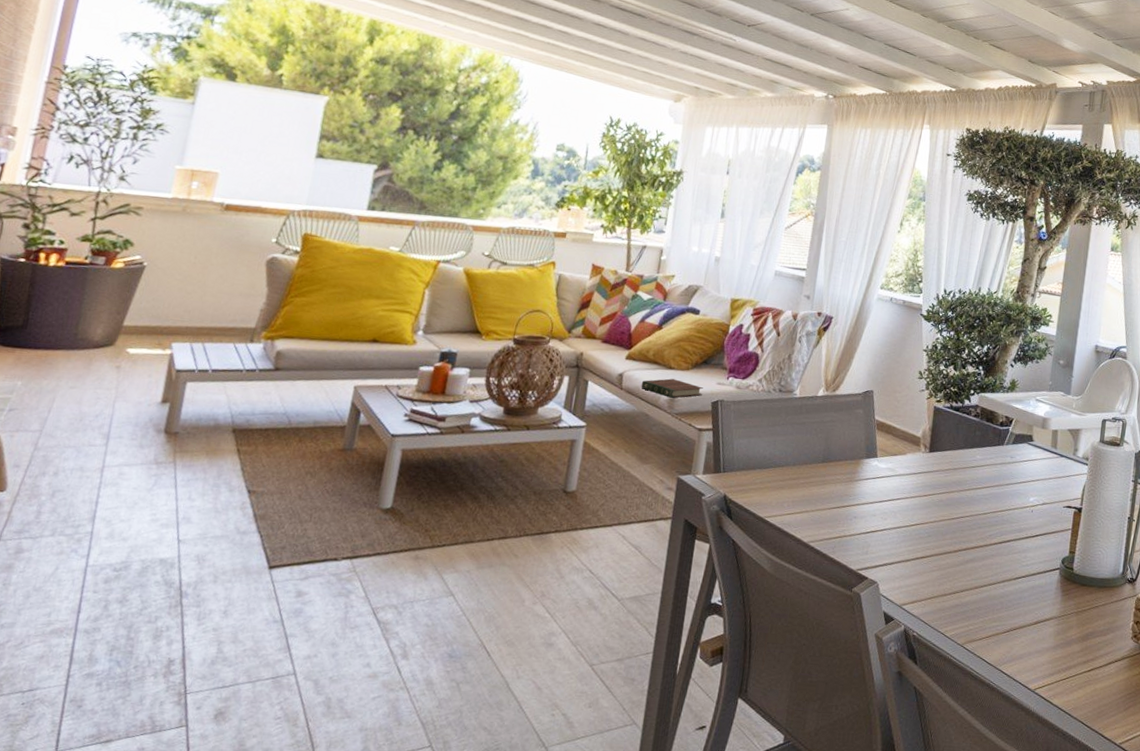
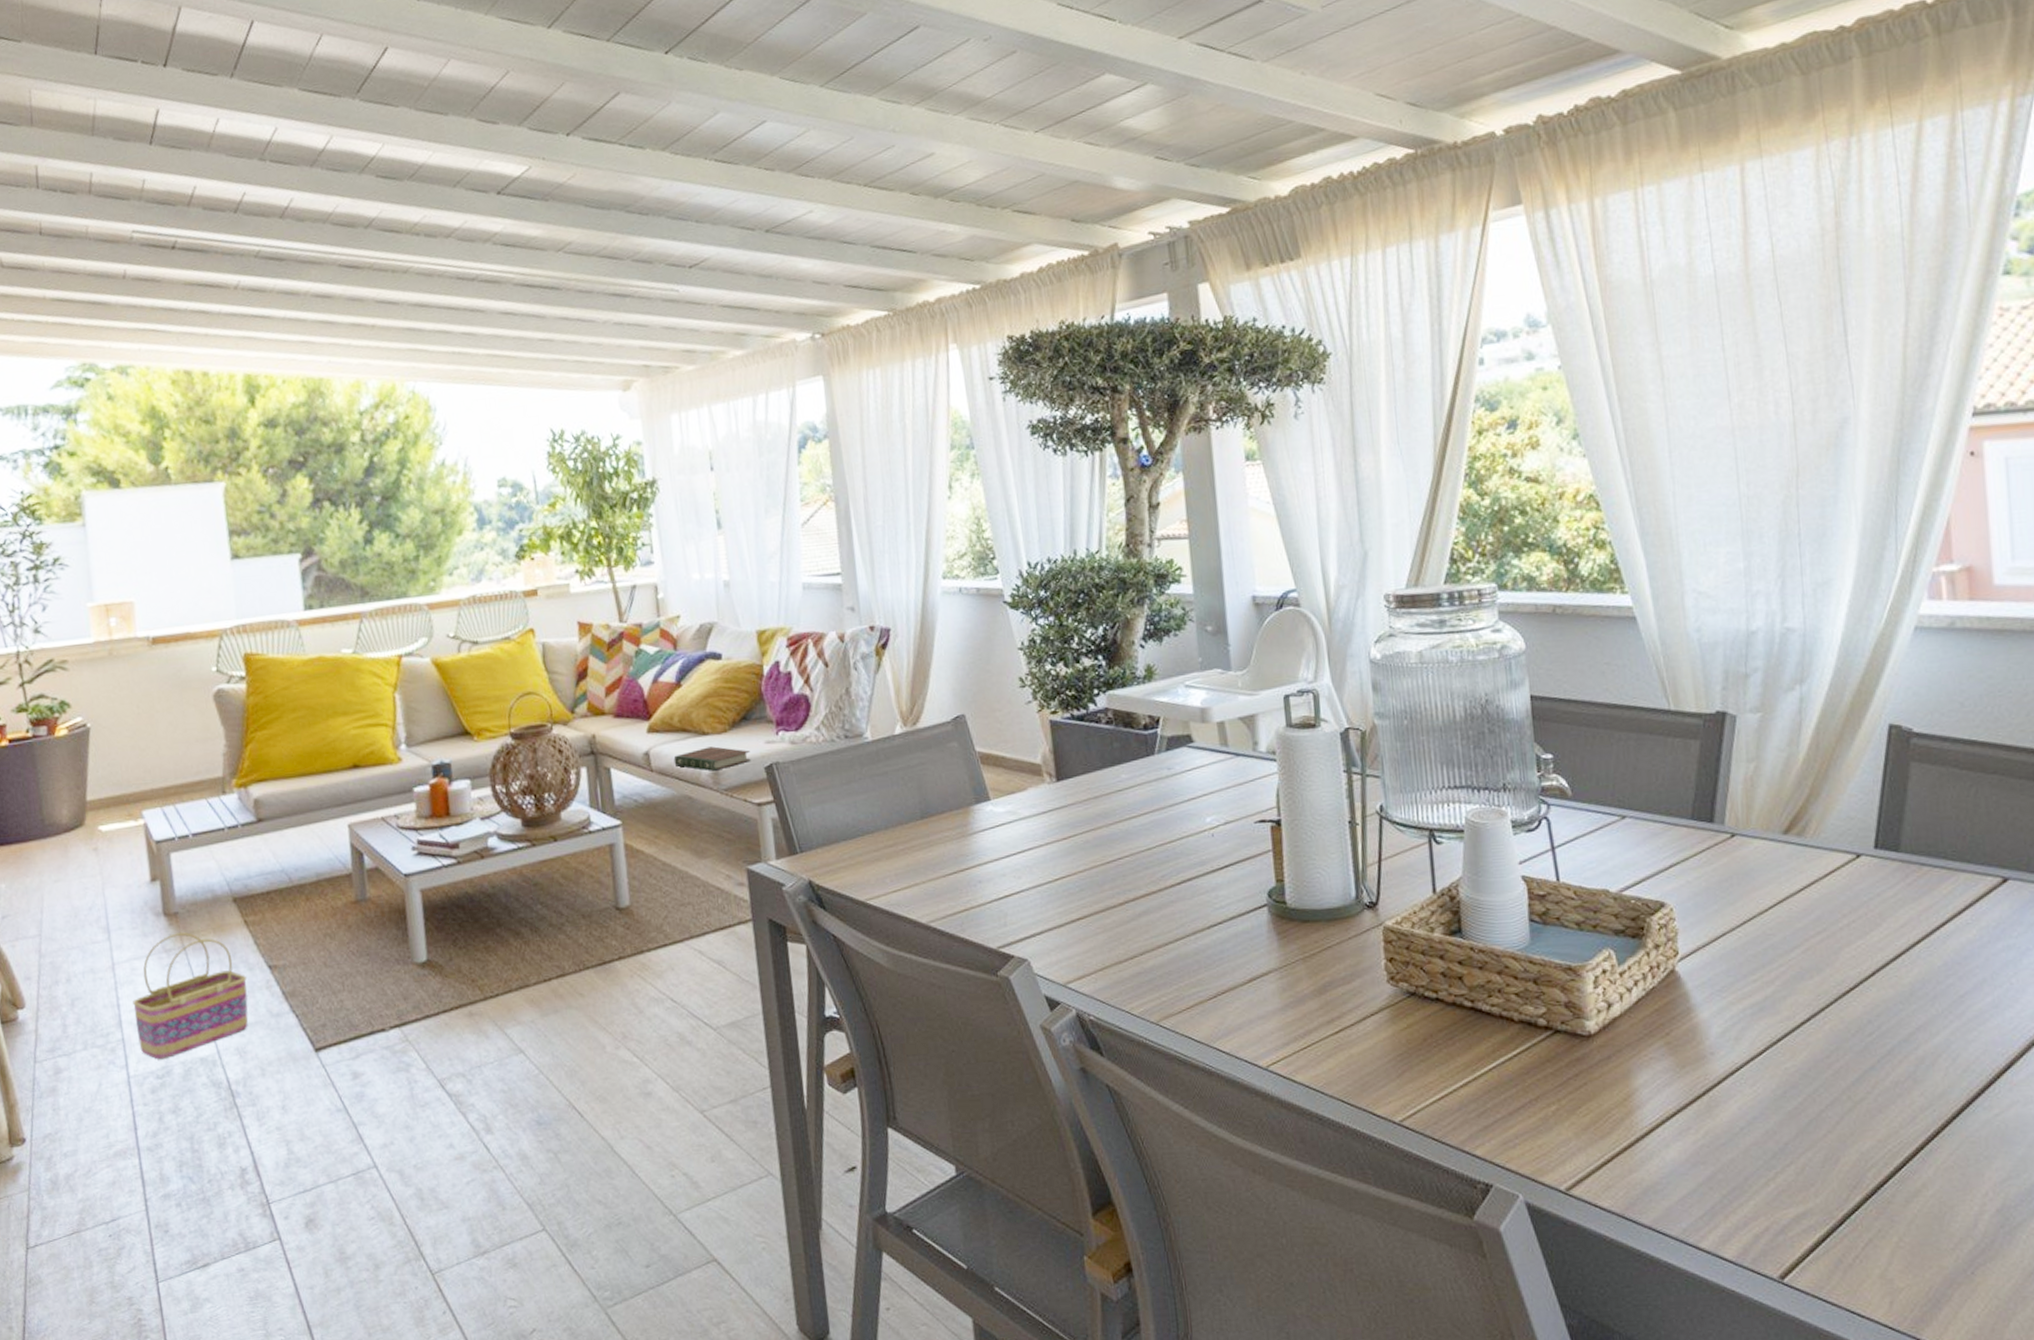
basket: none [105,449,226,555] -> present [133,932,248,1059]

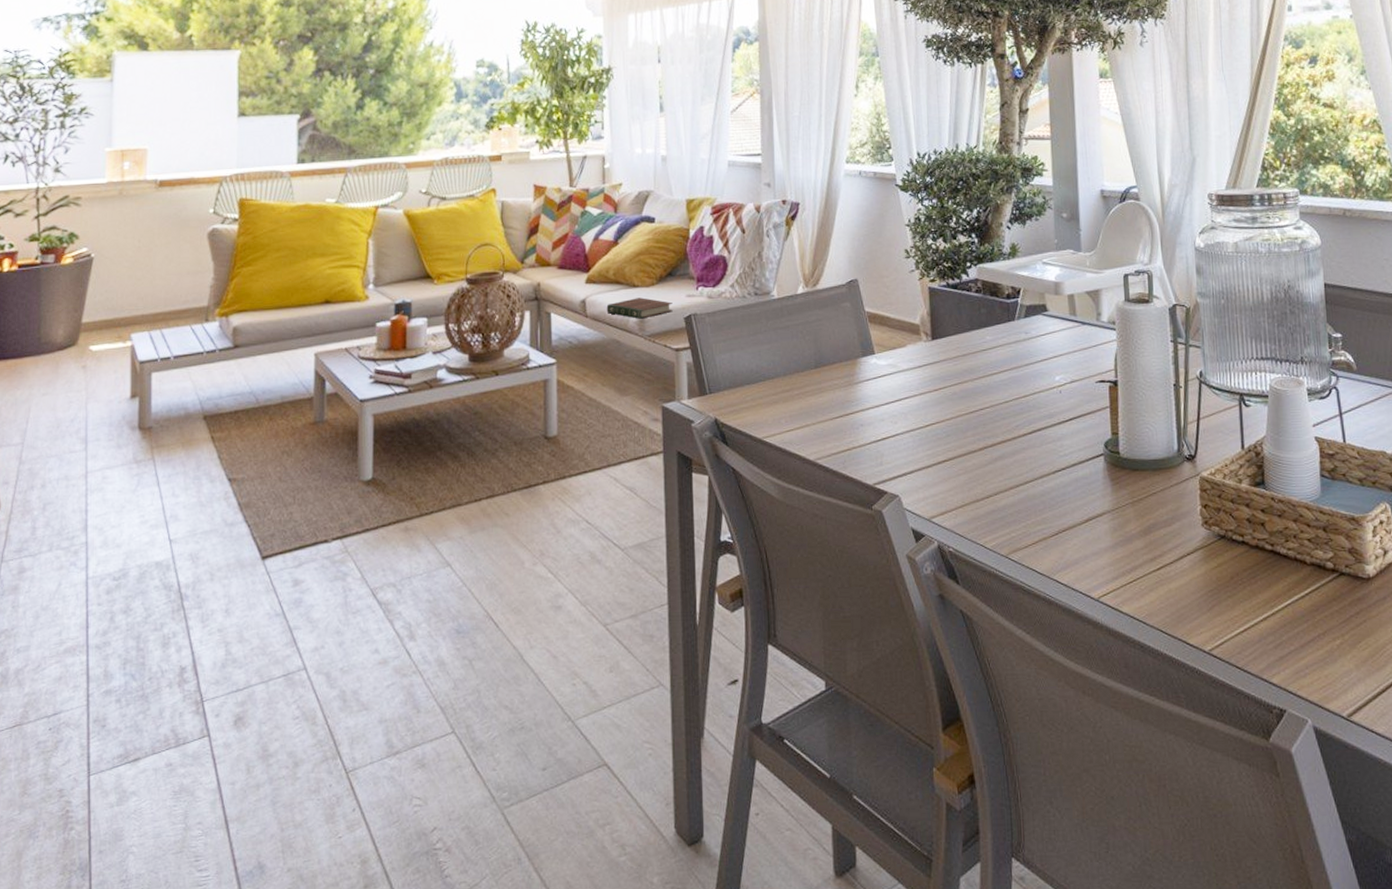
basket: present [133,932,248,1059] -> none [100,445,208,562]

